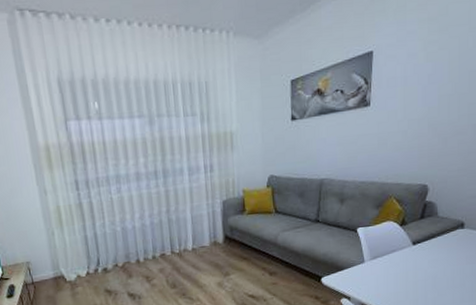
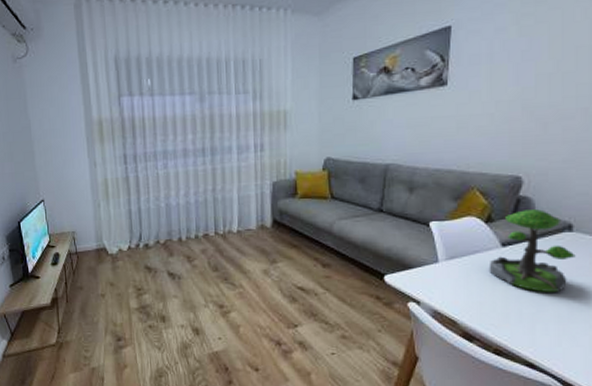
plant: none [403,212,466,280] -> present [488,209,576,292]

